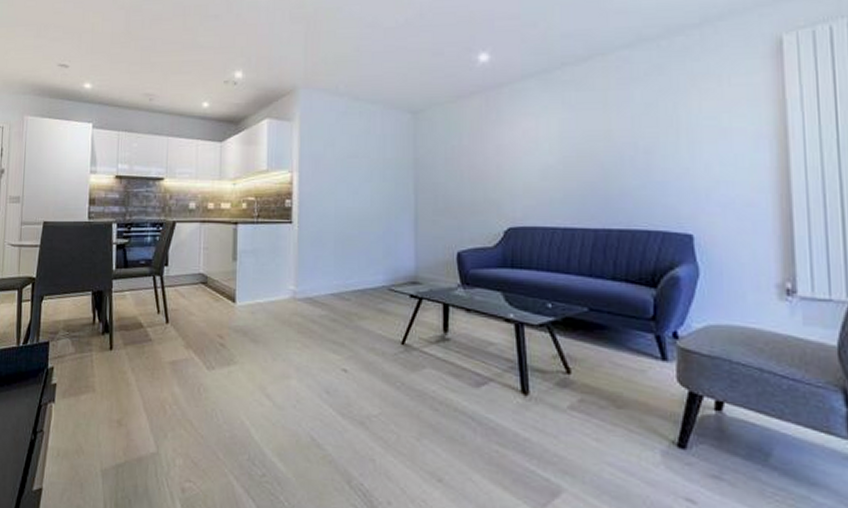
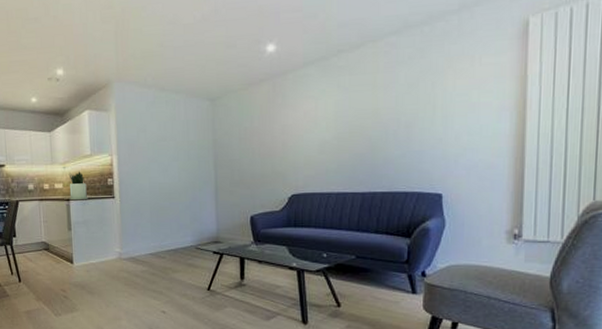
planter: none [237,189,260,224] -> present [68,171,88,201]

